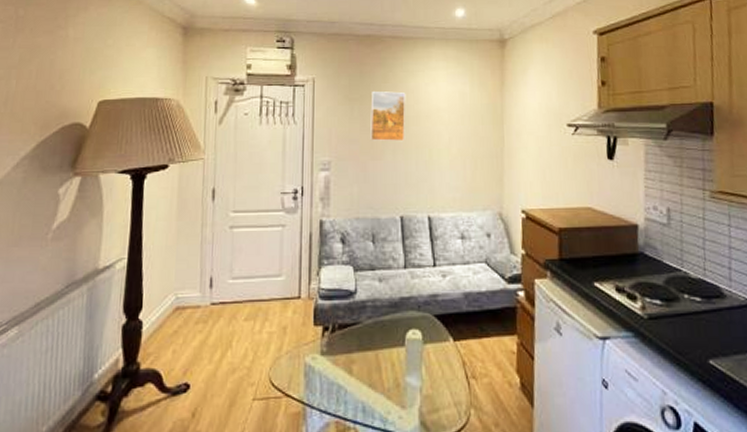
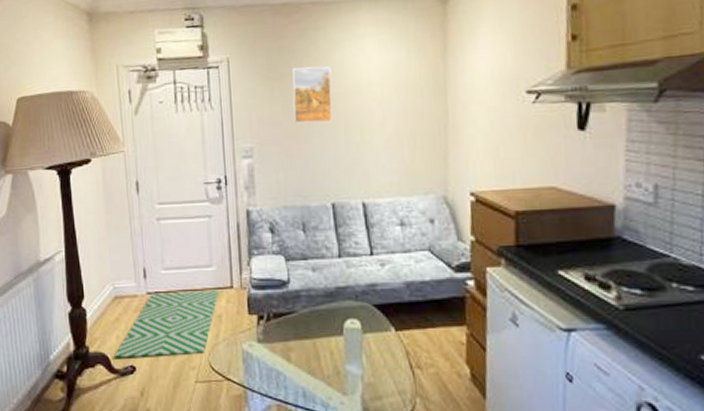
rug: none [167,300,286,375] -> present [114,289,219,358]

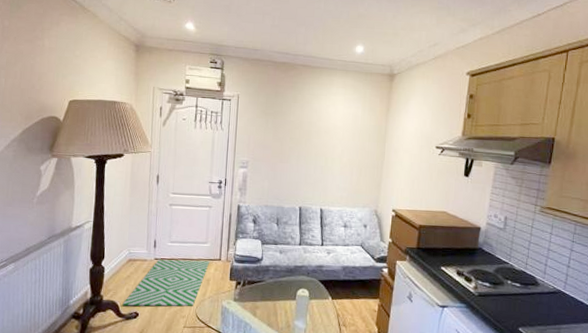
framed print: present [292,66,333,124] -> none [280,109,311,149]

